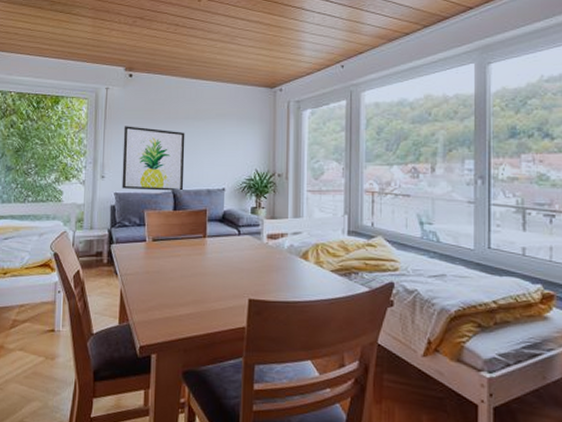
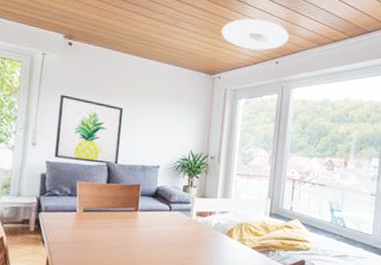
ceiling light: none [279,22,354,56] -> present [221,18,289,51]

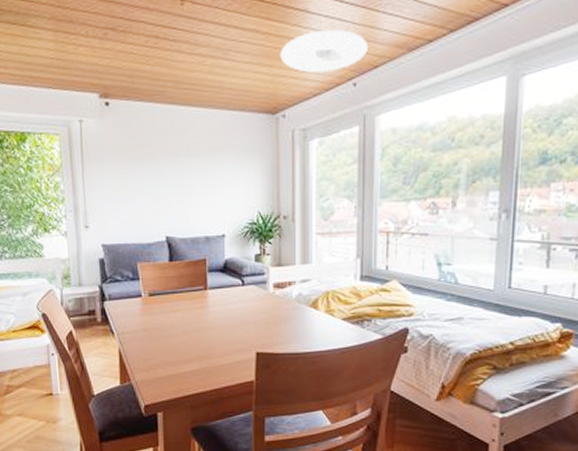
wall art: present [54,94,124,164] -> none [104,166,179,240]

